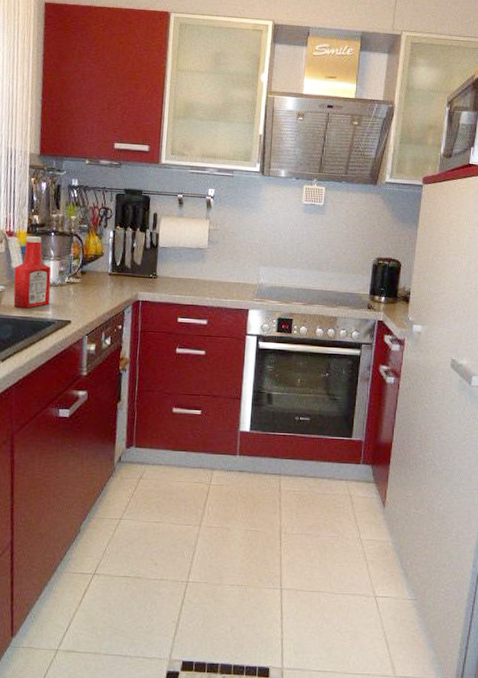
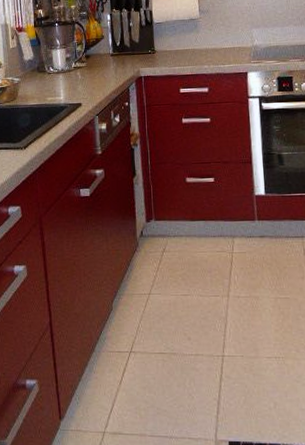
ketchup bottle: present [13,236,51,308] -> none [26,29,61,97]

